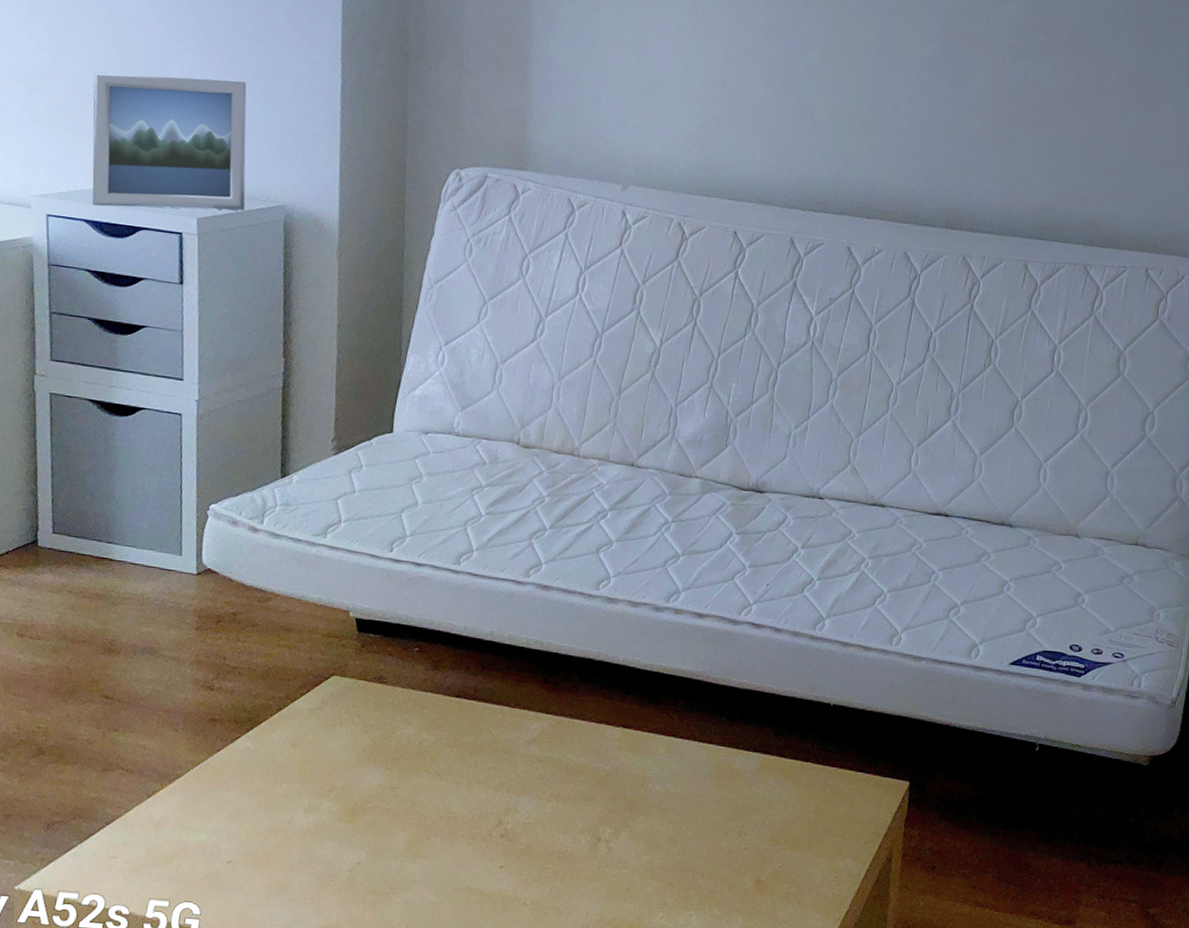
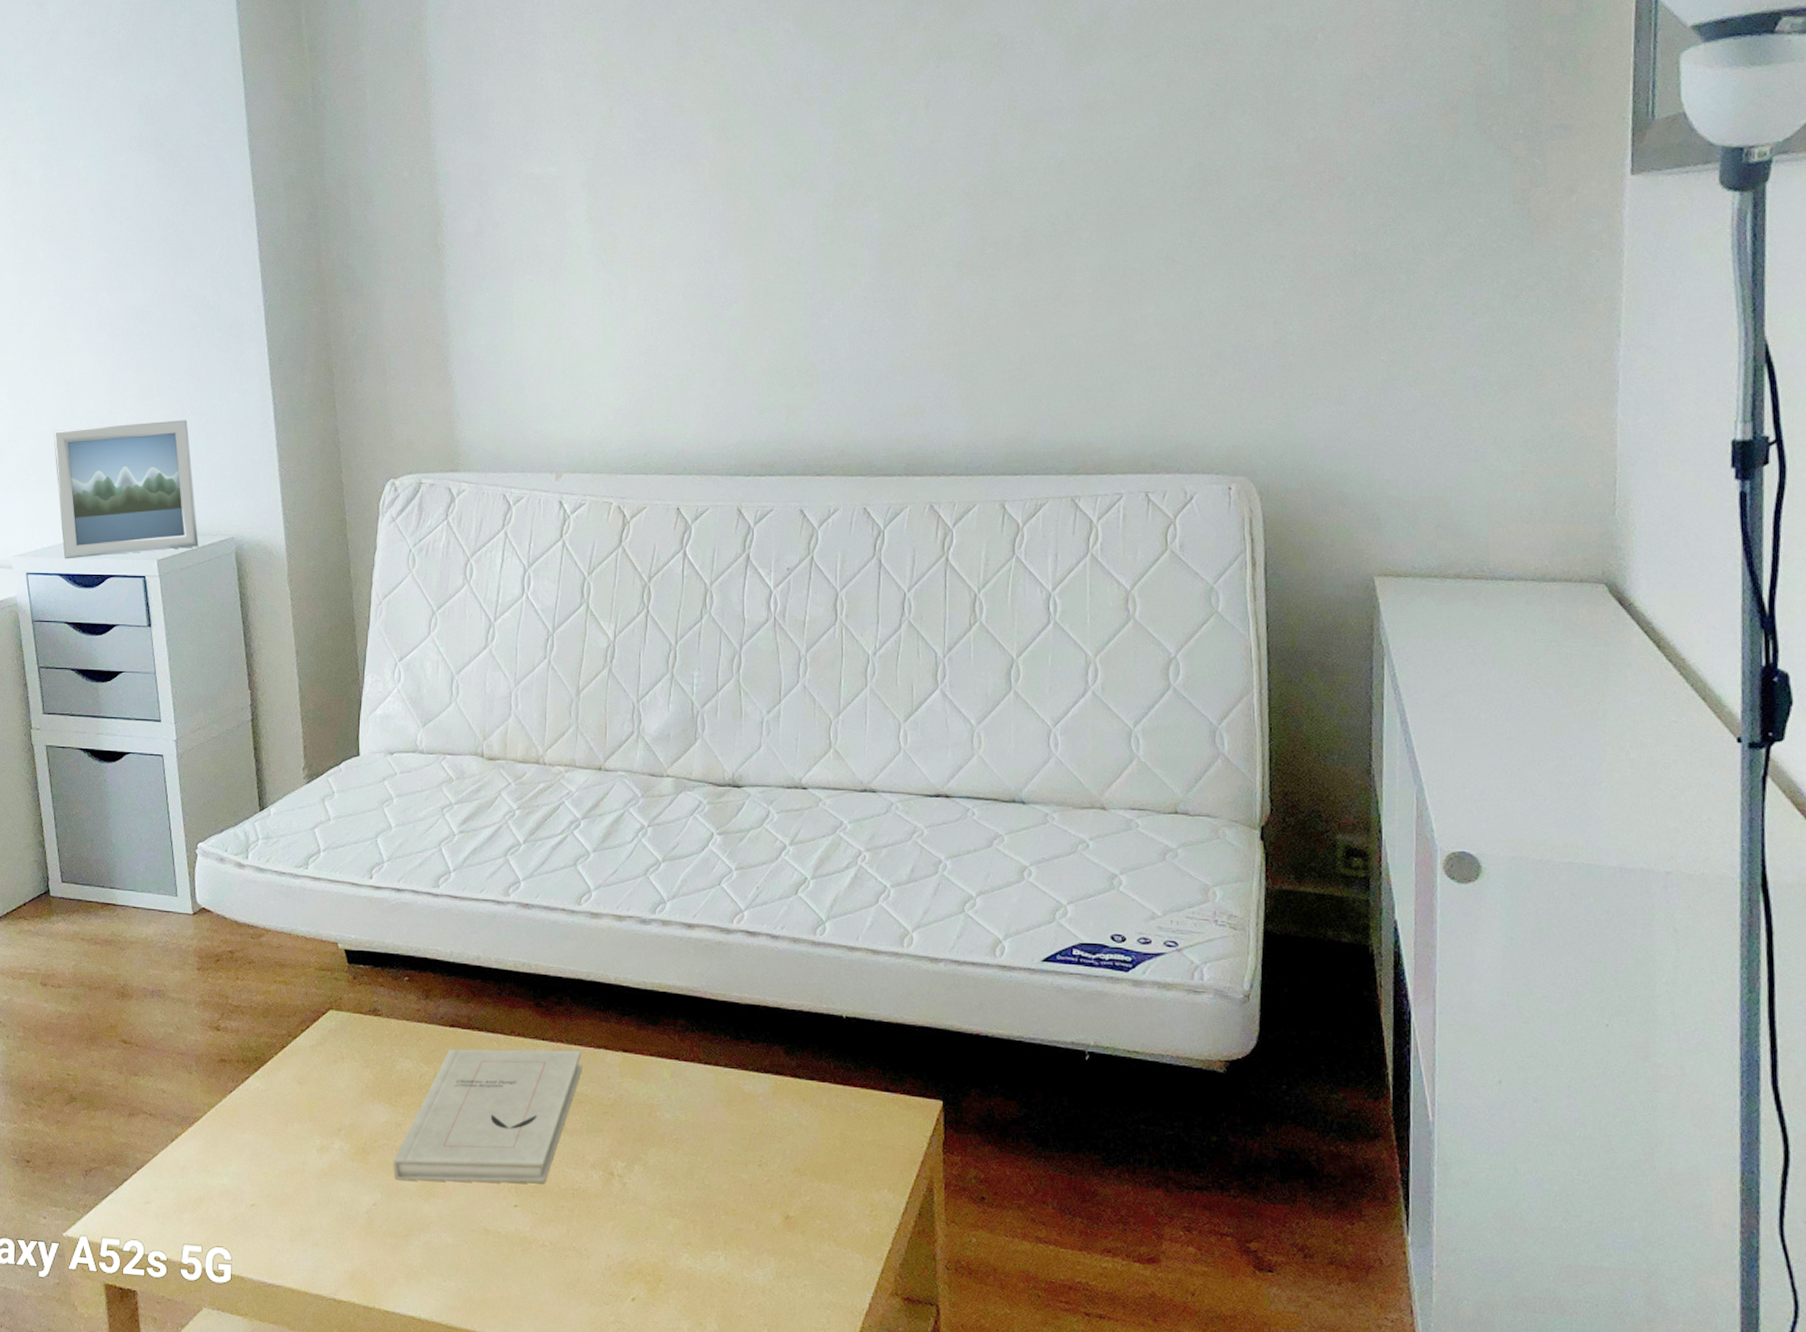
book: none [381,718,583,847] -> present [393,1048,582,1184]

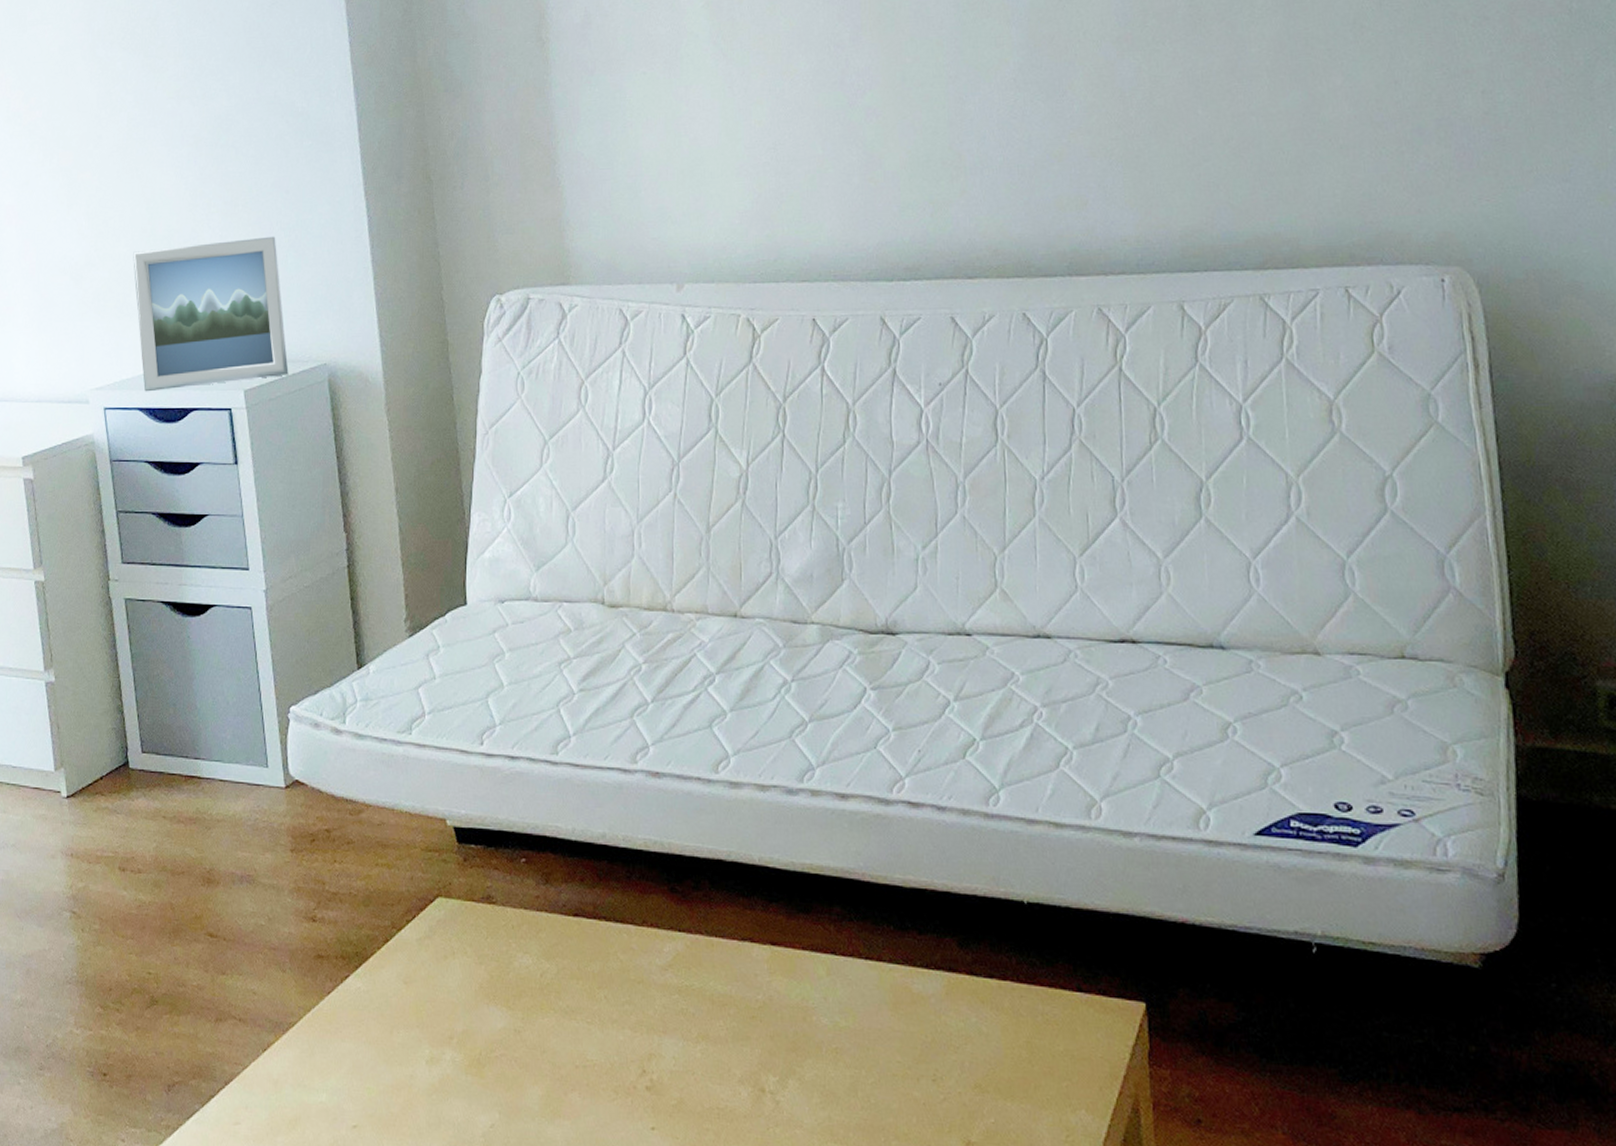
book: present [393,1048,582,1184] -> none [512,942,725,1102]

